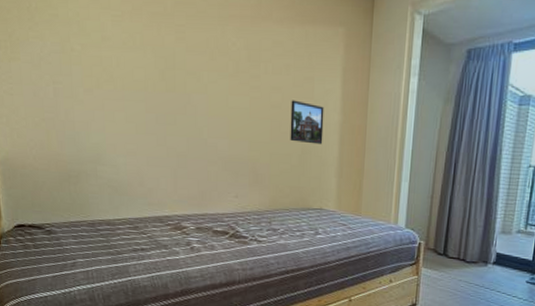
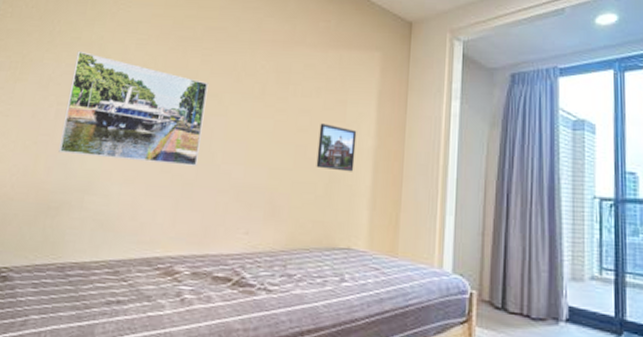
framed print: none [58,28,187,140] -> present [58,50,209,166]

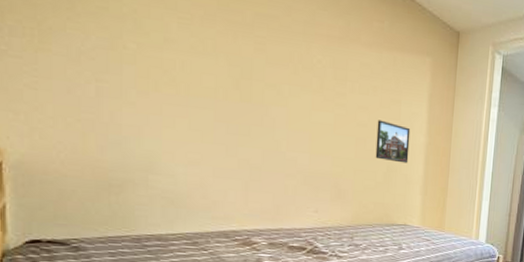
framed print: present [58,50,209,166] -> none [107,23,265,152]

